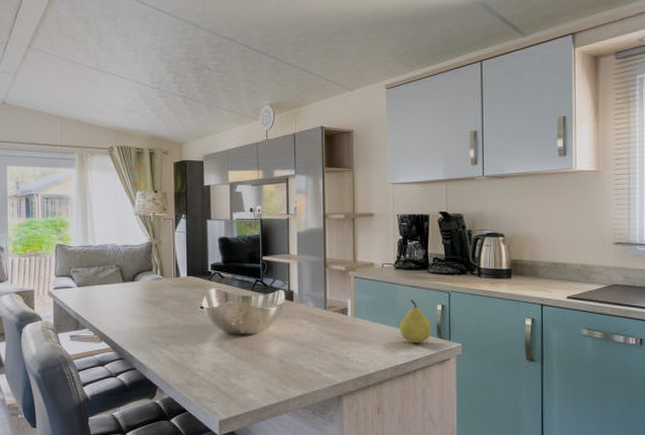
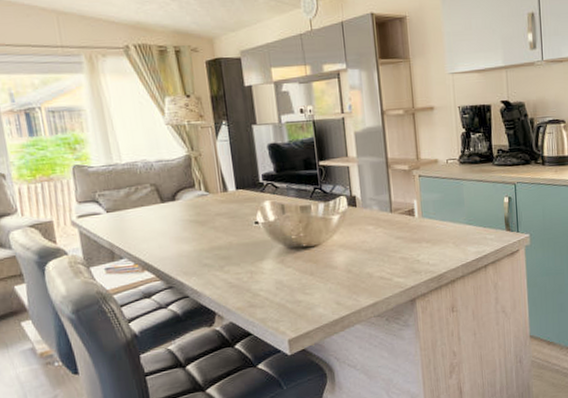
fruit: present [399,300,432,344] -> none [467,194,500,239]

